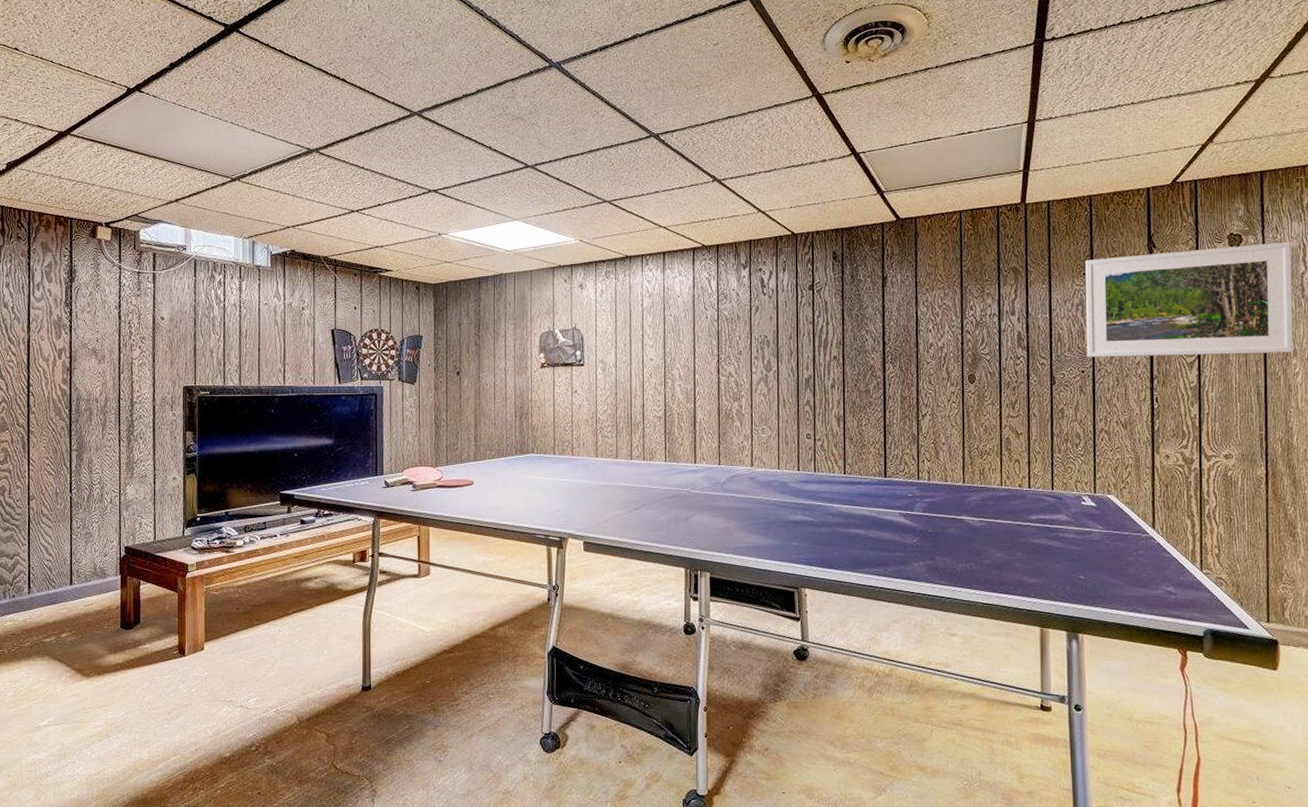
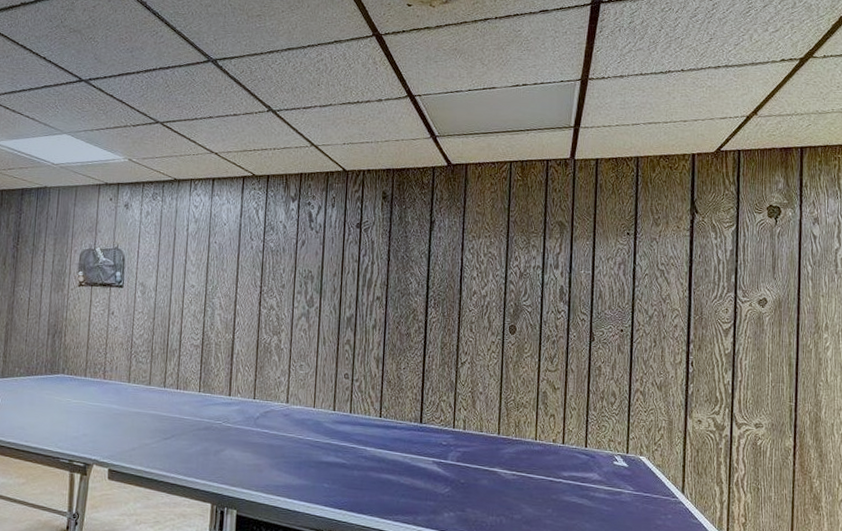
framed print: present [1085,242,1294,358] -> none [626,217,827,327]

